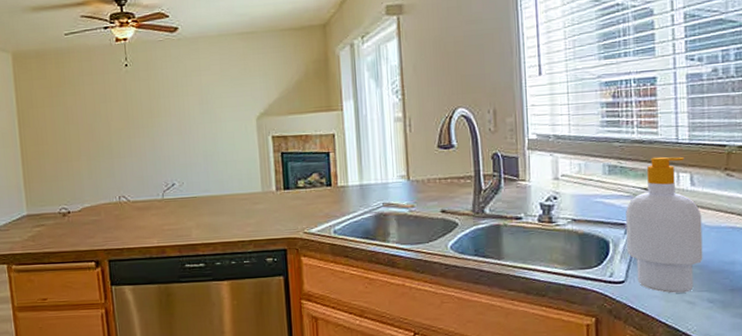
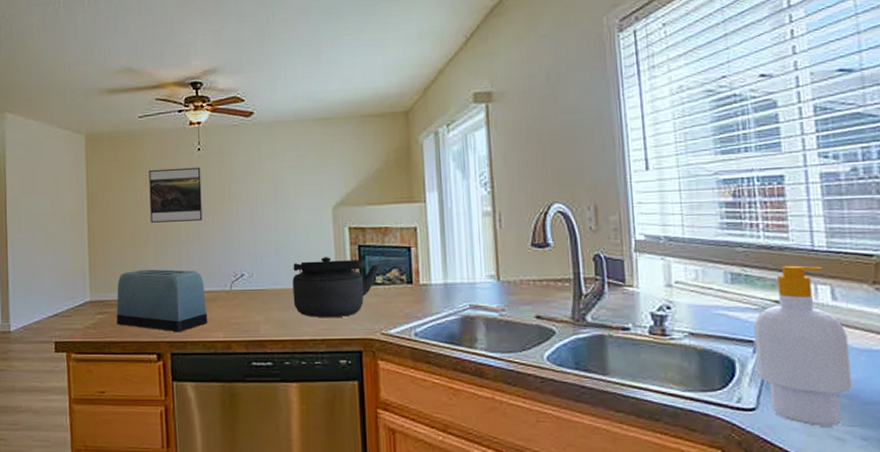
toaster: none [53,182,142,241] -> present [116,269,208,332]
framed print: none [78,82,133,138] -> present [149,167,203,223]
kettle: none [220,164,303,221] -> present [292,257,381,317]

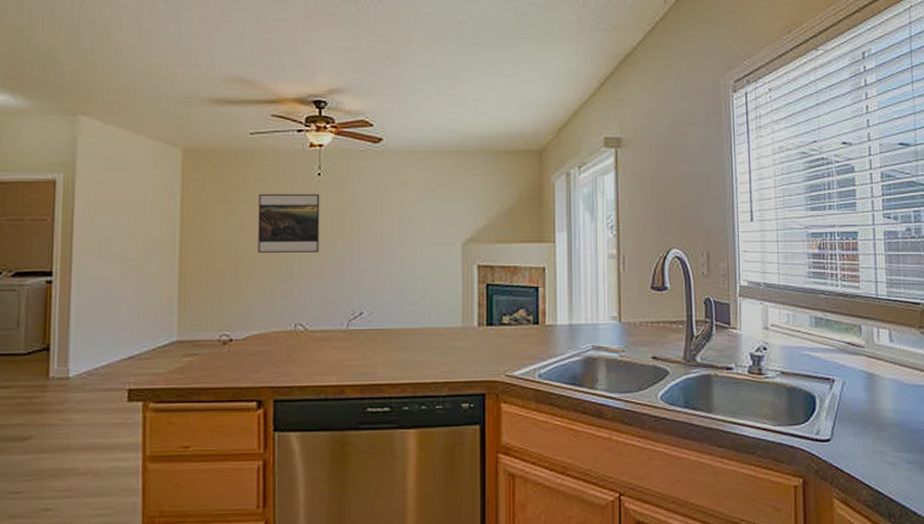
toaster: present [116,269,208,332] -> none [209,305,319,377]
kettle: present [292,257,381,317] -> none [416,295,509,359]
soap bottle: present [754,265,852,426] -> none [831,311,902,453]

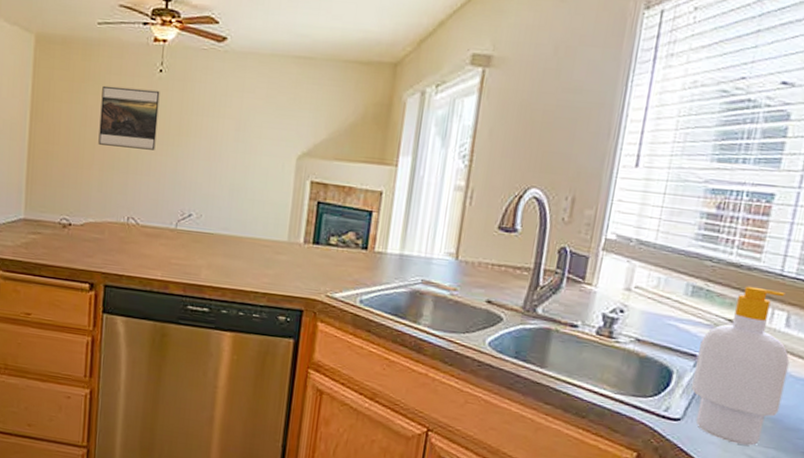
soap bottle: none [831,311,902,453] -> present [691,286,790,446]

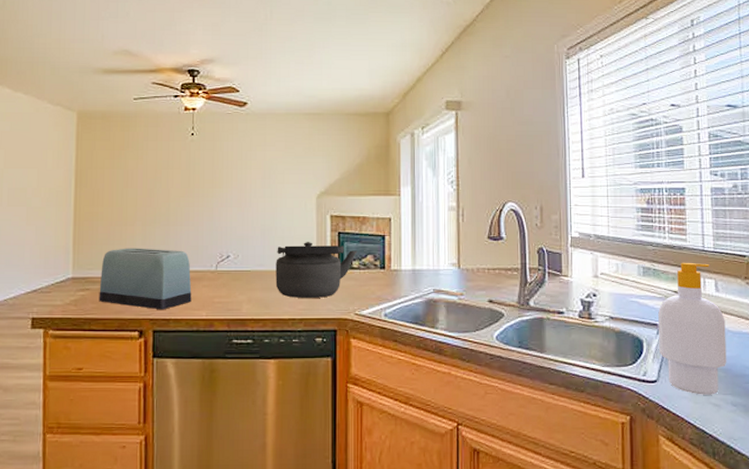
toaster: none [50,193,148,265] -> present [99,248,192,310]
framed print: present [98,85,160,150] -> none [140,151,193,203]
kettle: none [240,208,339,274] -> present [275,242,358,298]

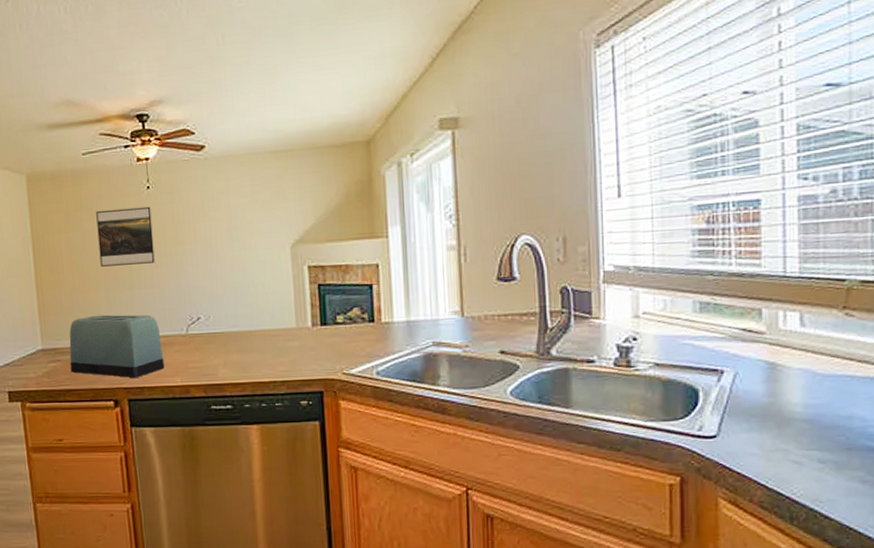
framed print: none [140,151,193,203] -> present [96,206,155,267]
kettle: present [275,242,358,298] -> none [250,297,342,359]
soap bottle: present [658,262,727,395] -> none [720,292,813,451]

